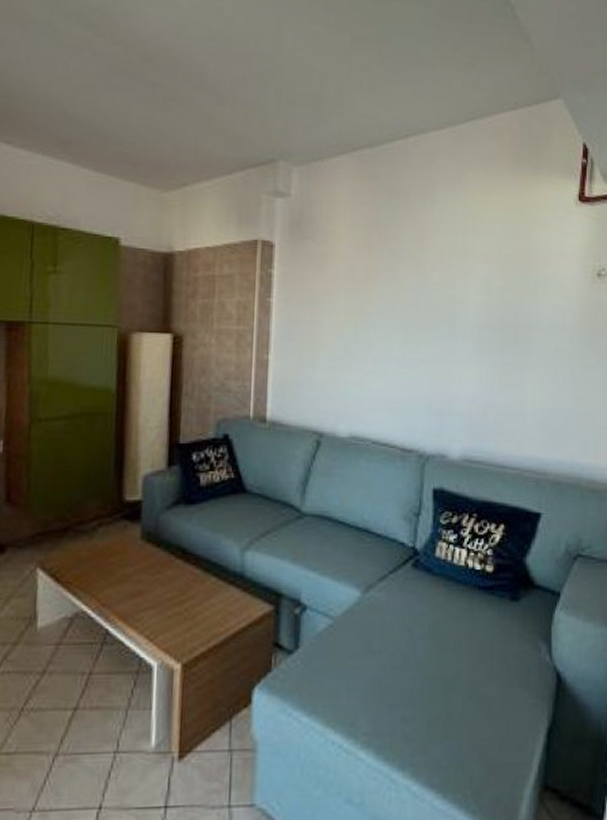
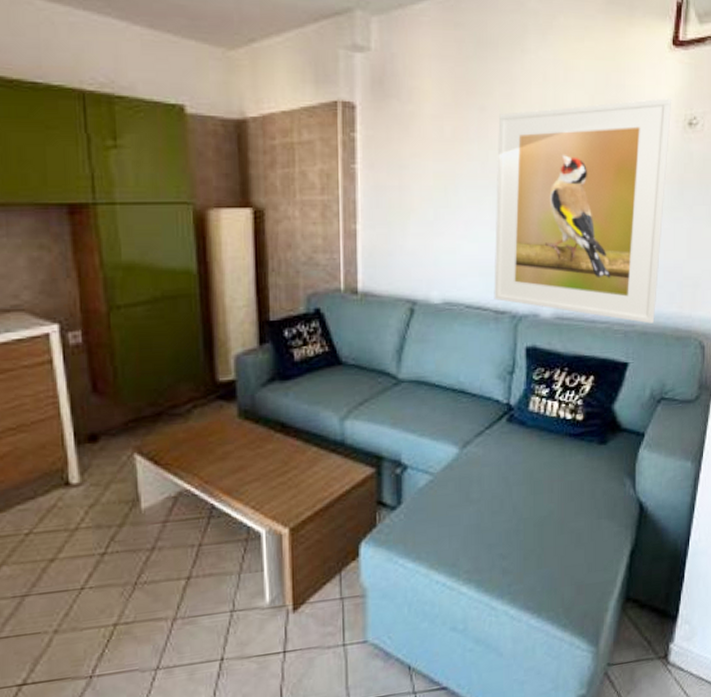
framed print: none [401,249,580,473] -> present [494,98,672,324]

